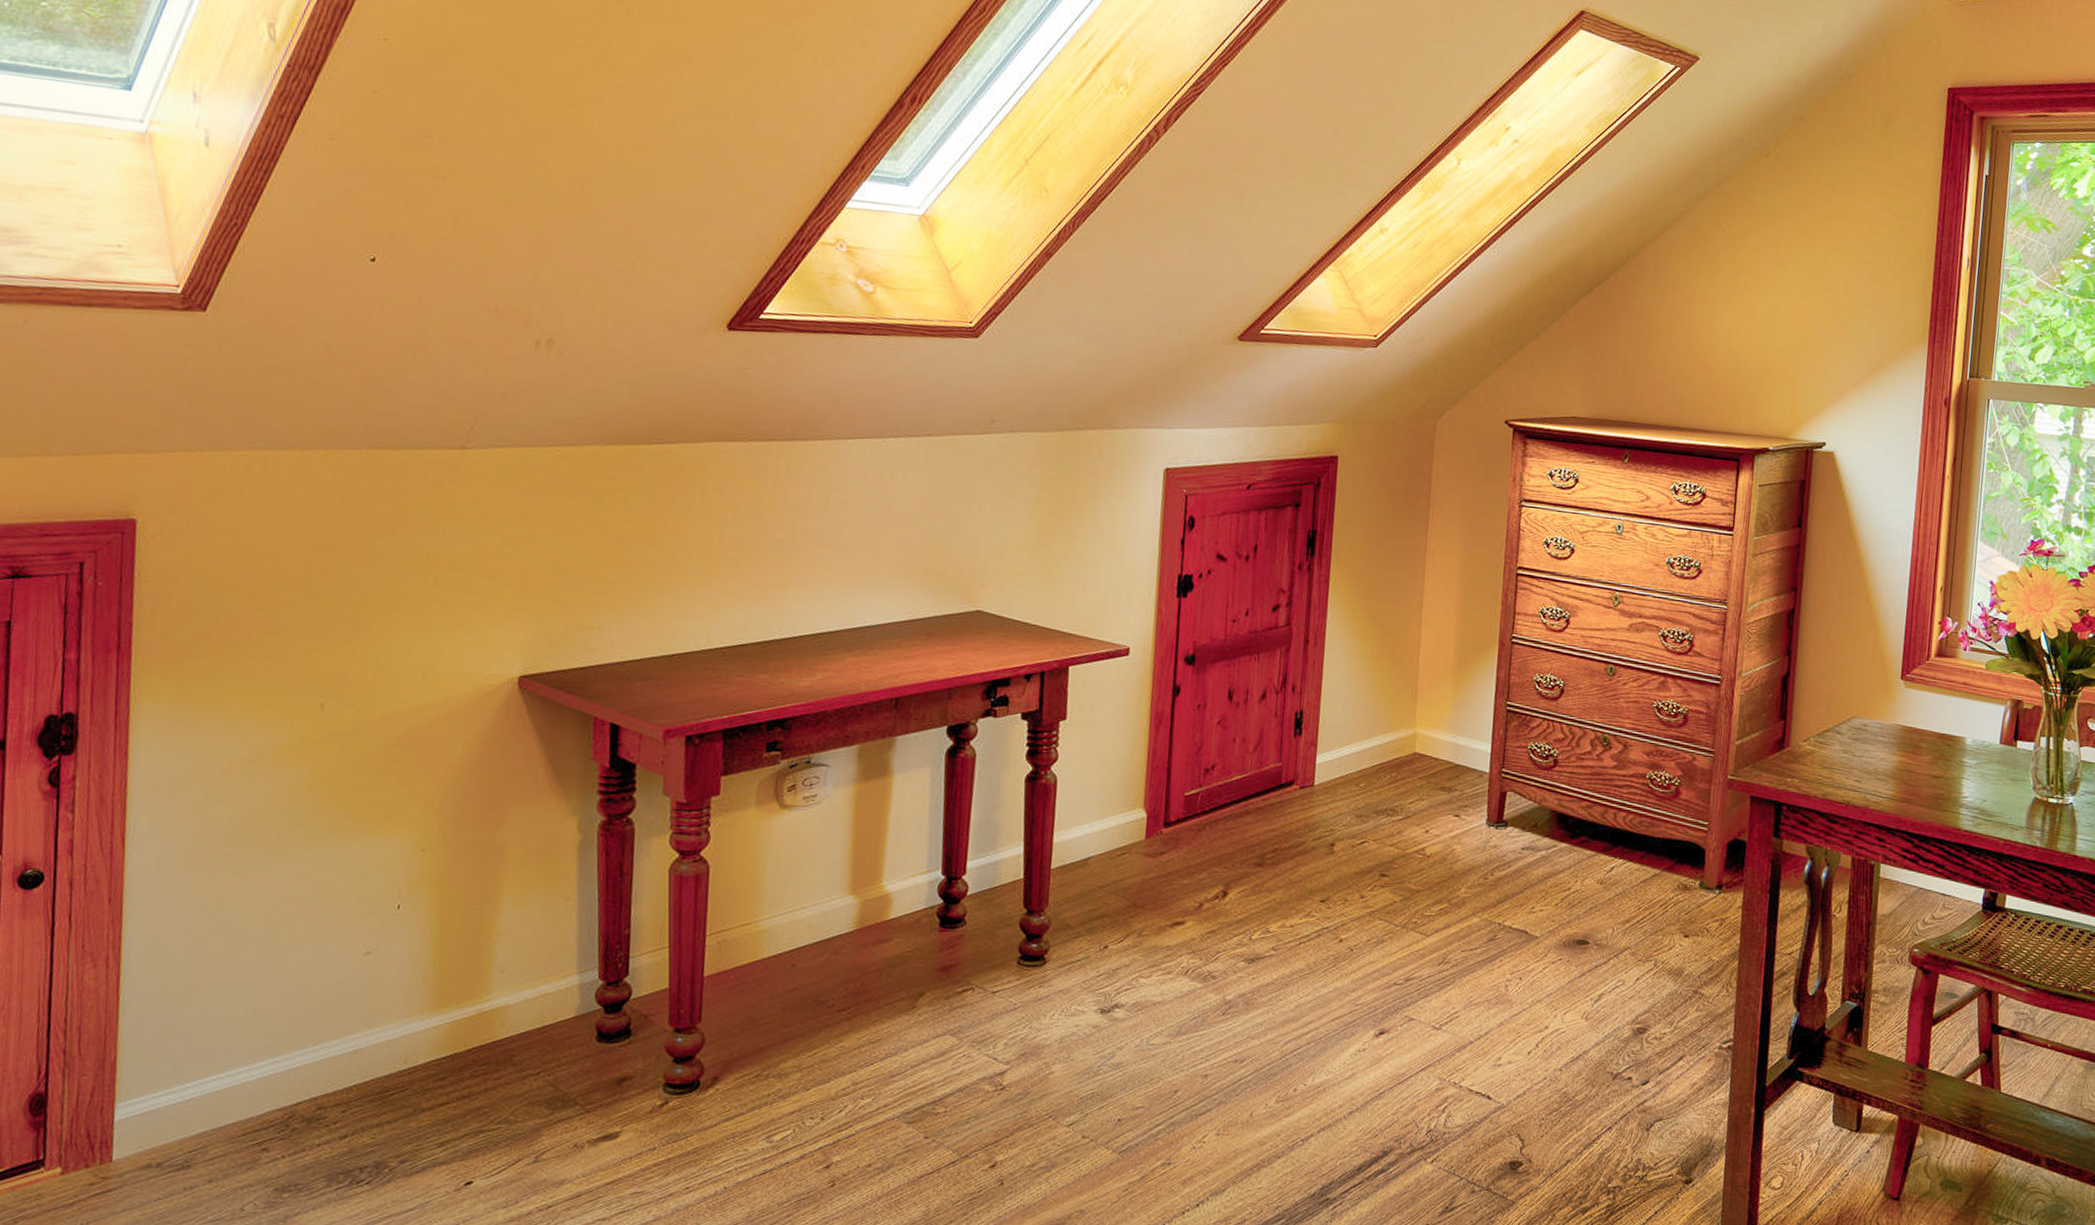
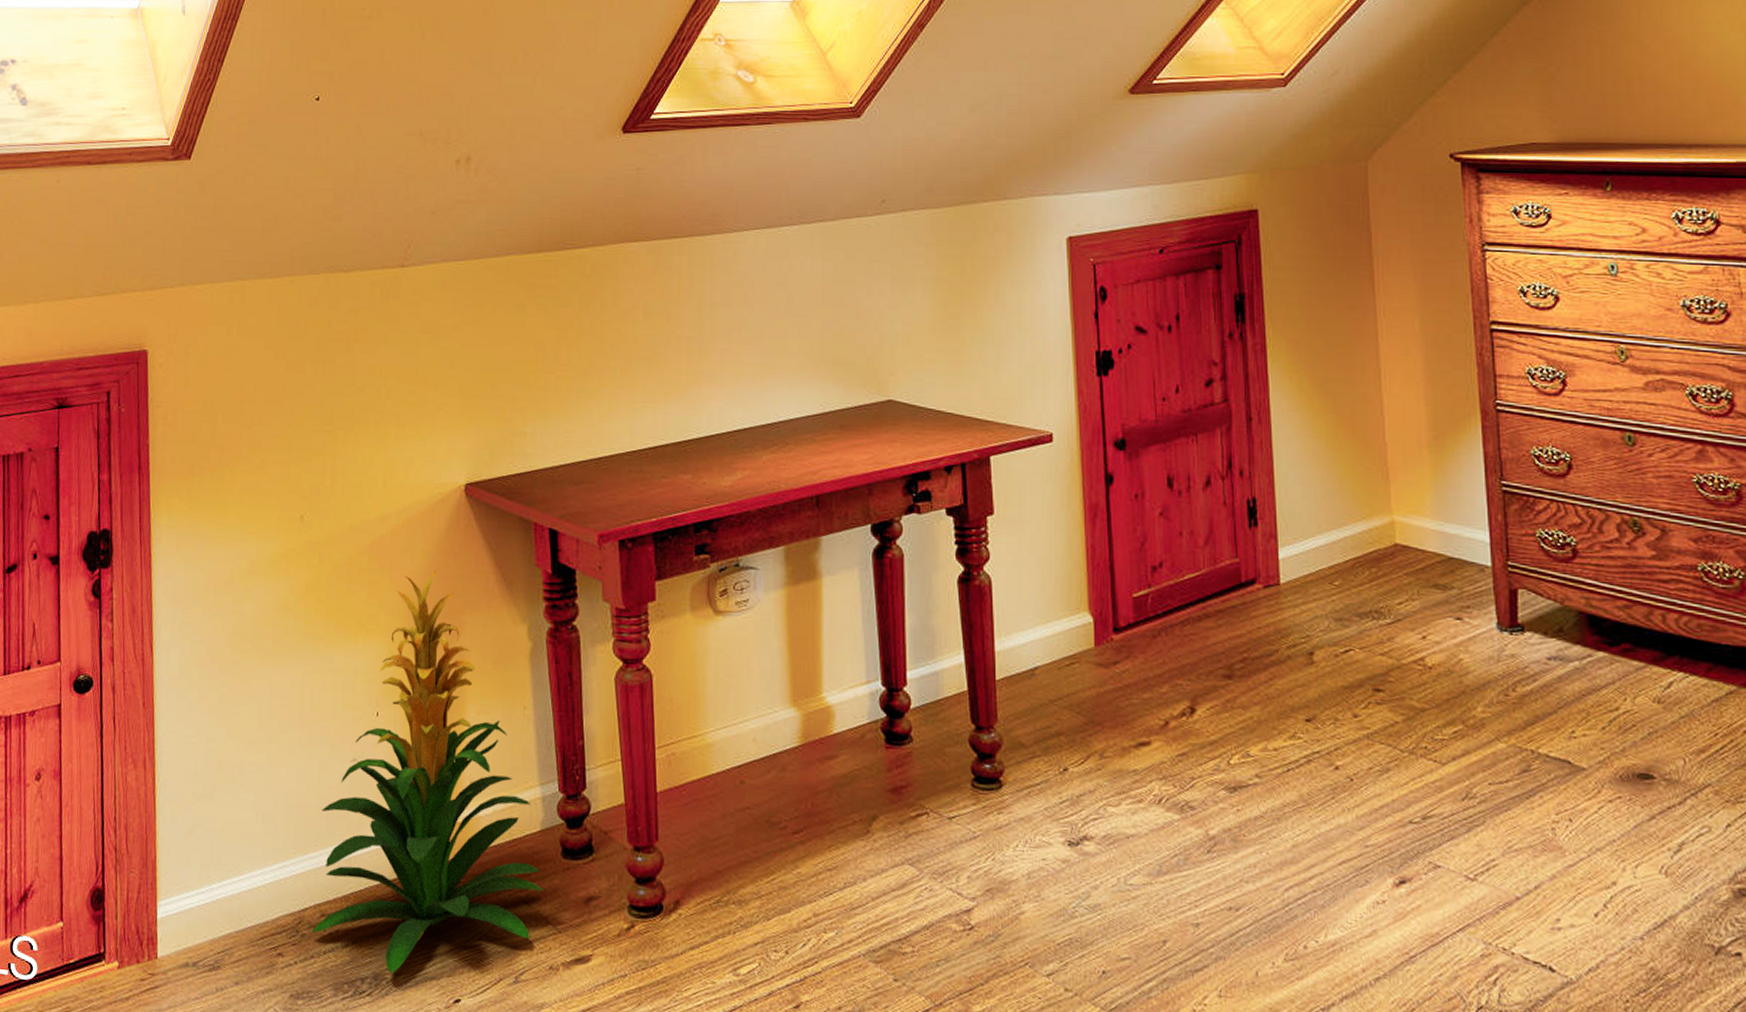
indoor plant: none [305,761,575,1161] -> present [312,568,544,974]

